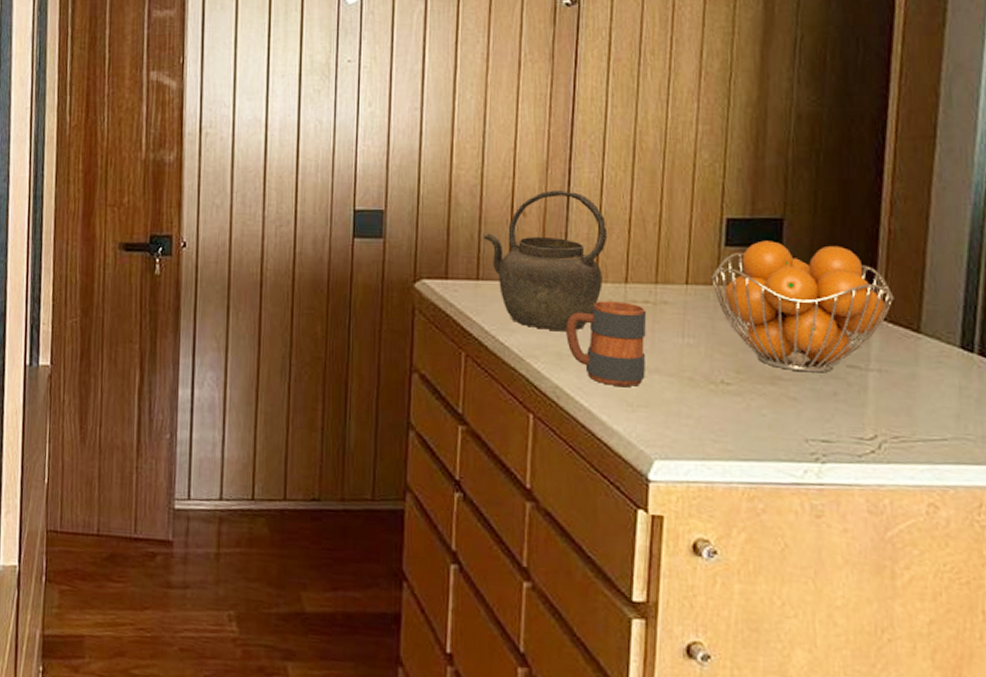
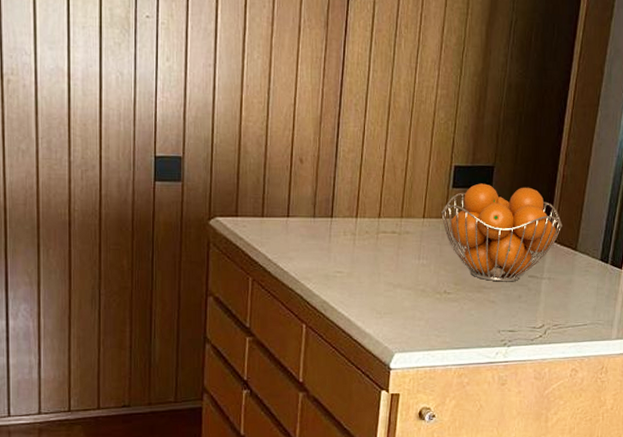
kettle: present [483,190,608,331] -> none [267,141,367,257]
mug: present [566,301,647,387] -> none [332,232,394,299]

